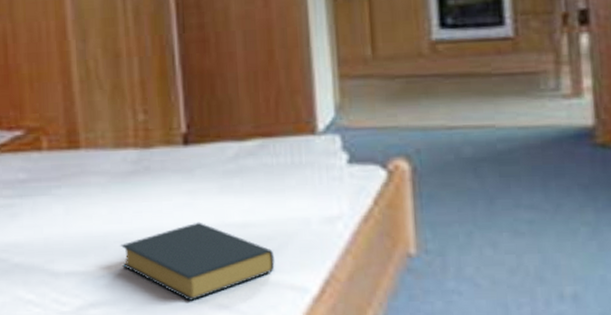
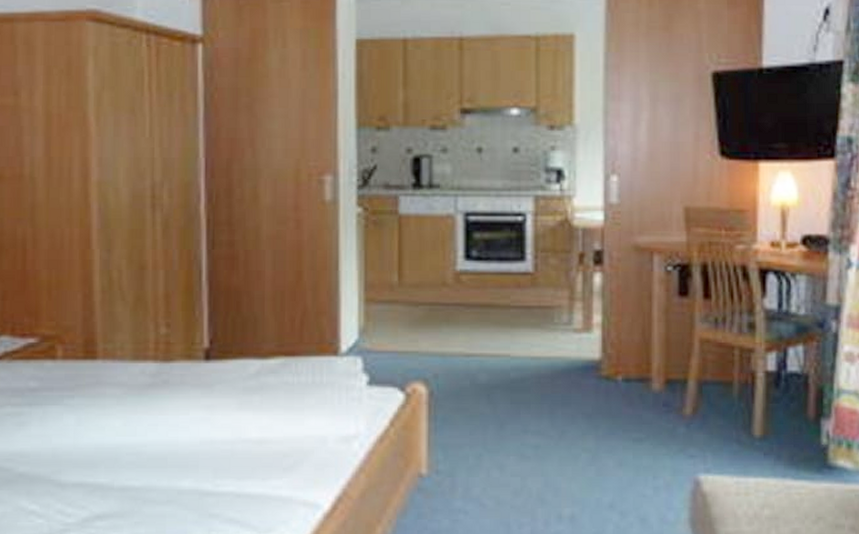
hardback book: present [120,222,275,301] -> none [132,436,289,514]

